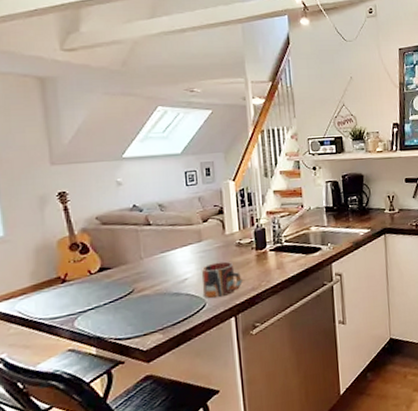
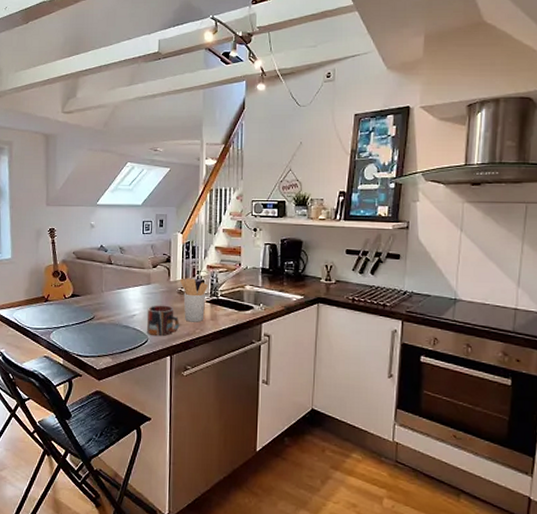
utensil holder: none [237,227,270,276] -> present [180,278,208,322]

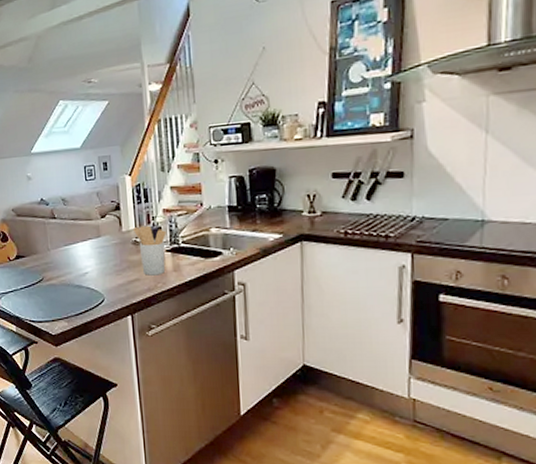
mug: present [147,305,180,337] -> none [99,259,139,295]

